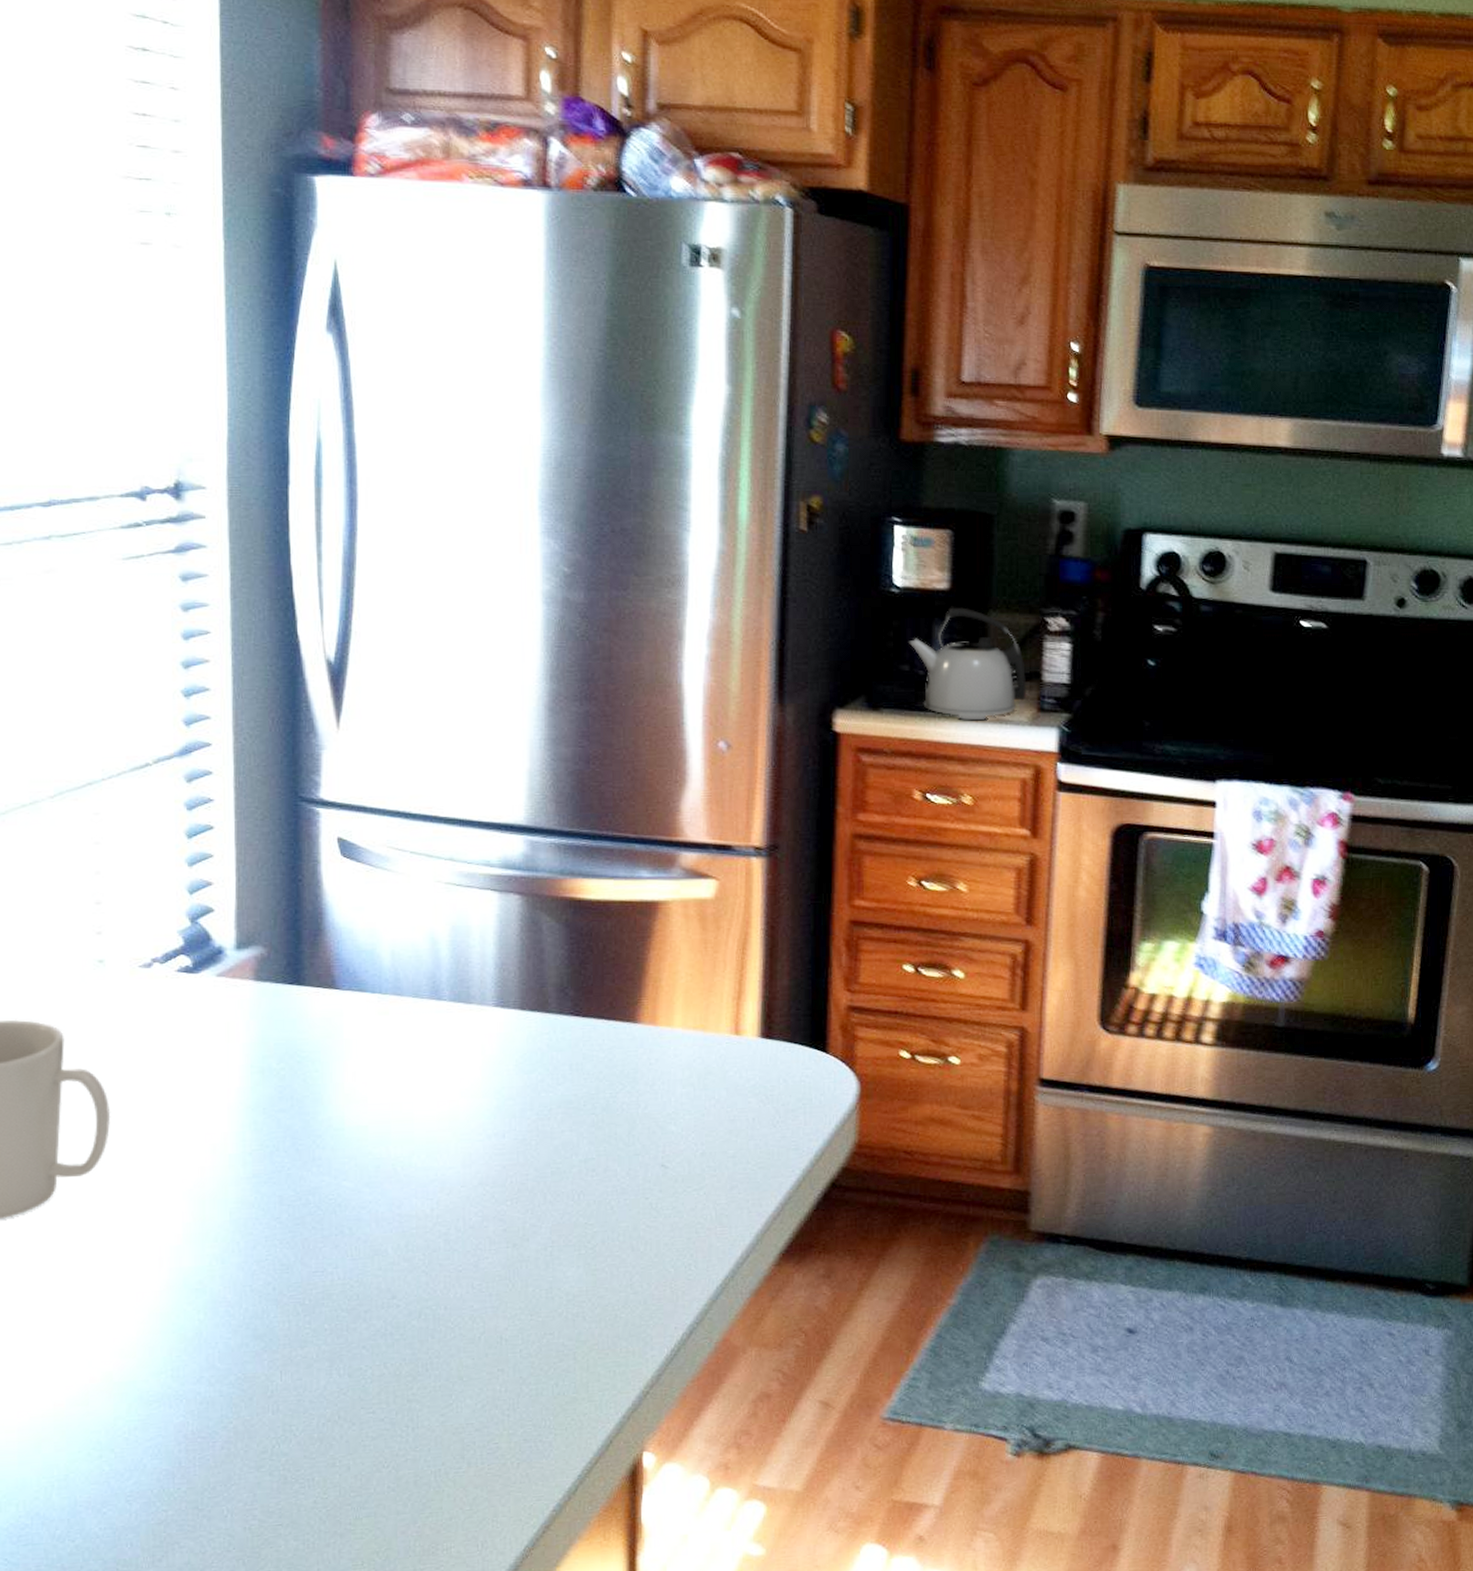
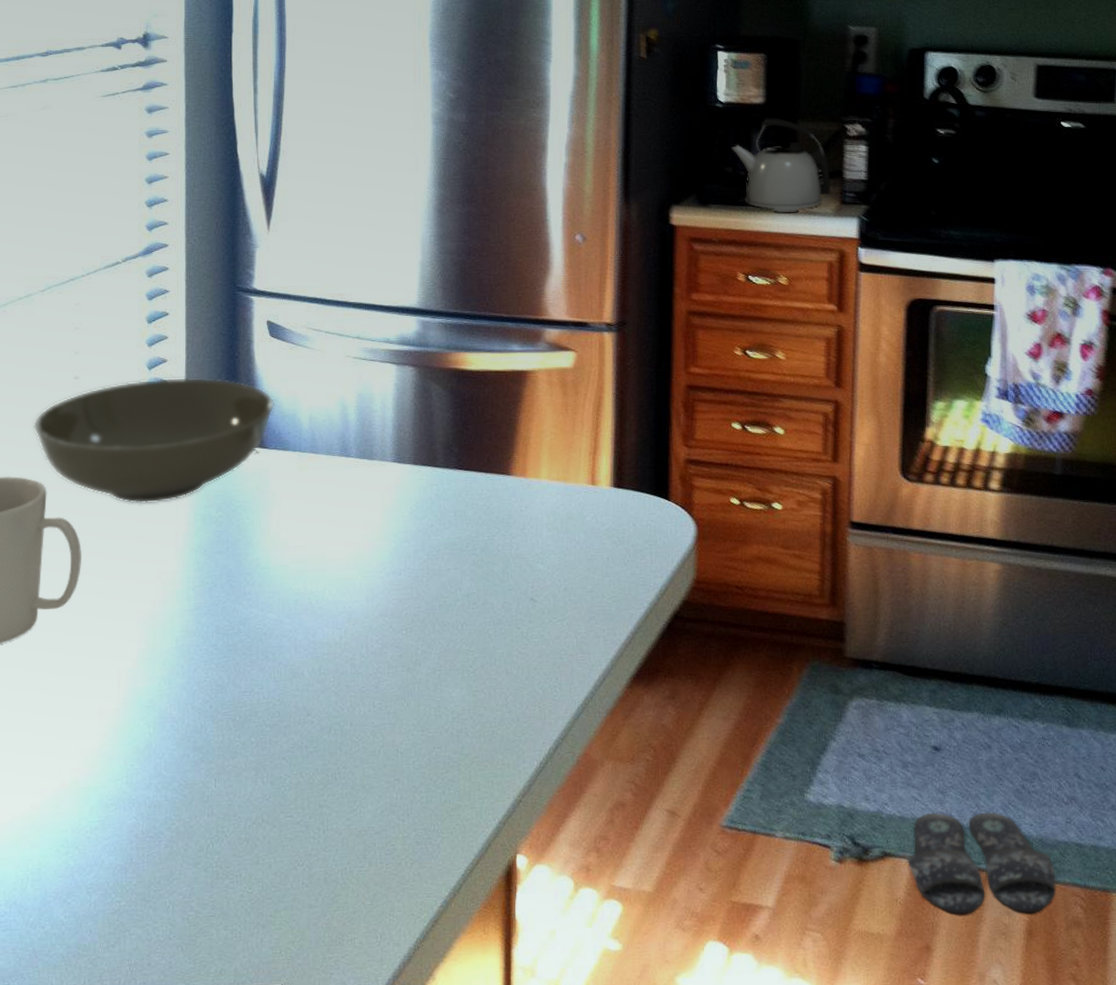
bowl: none [44,903,349,1053] -> present [33,377,275,503]
slippers: none [1093,1399,1260,1511] -> present [906,811,1056,915]

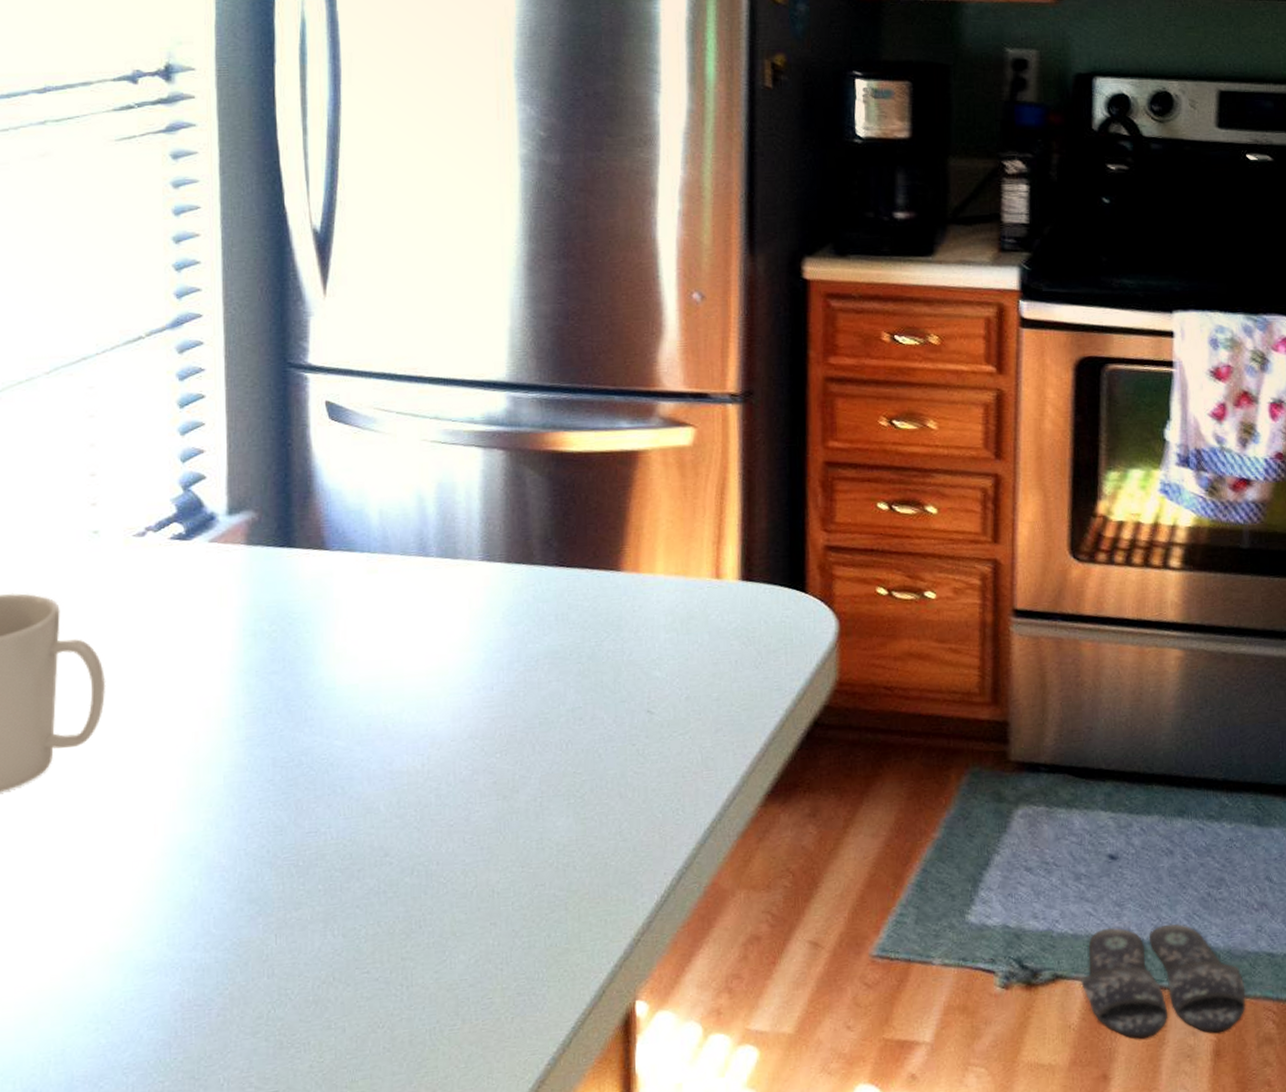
bowl: present [33,377,275,503] -> none [40,469,338,619]
kettle: present [731,117,831,213] -> none [872,153,988,263]

